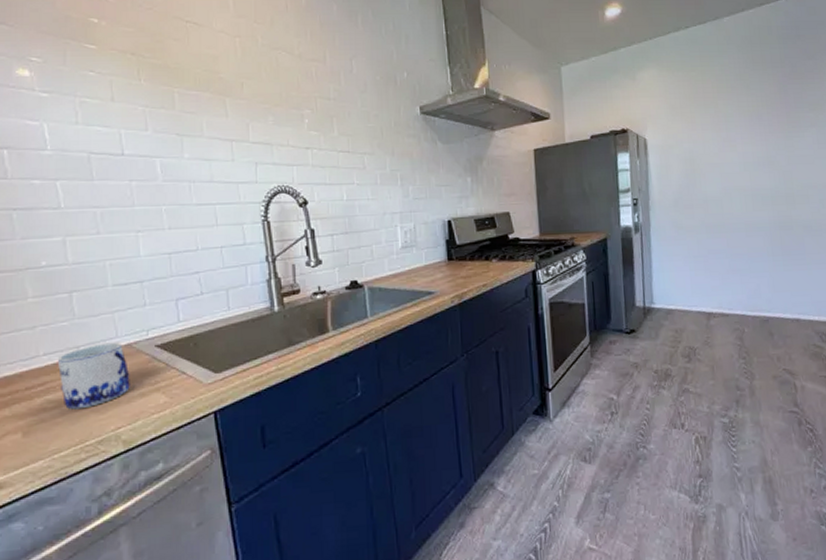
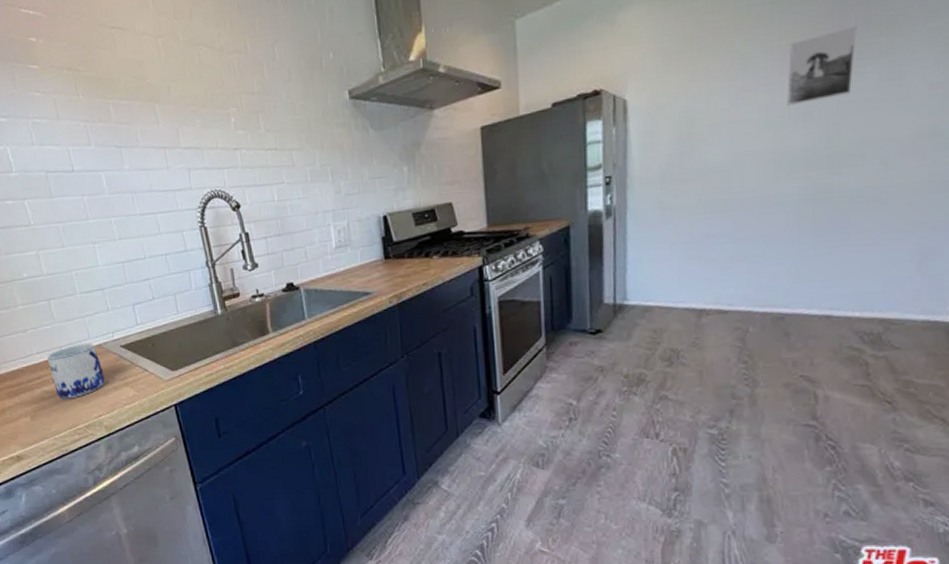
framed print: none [755,104,797,155] -> present [787,27,857,106]

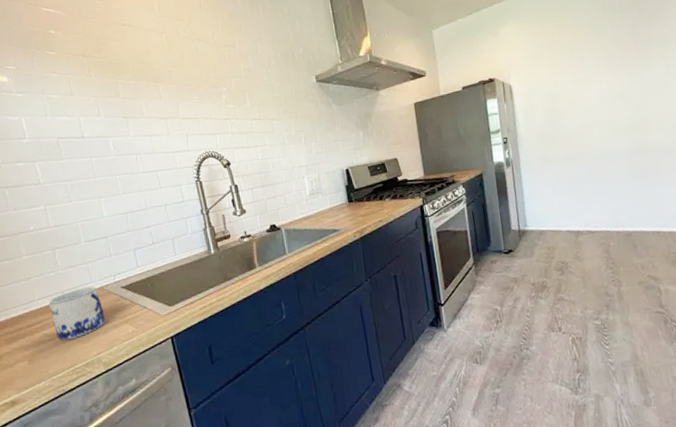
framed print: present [787,27,857,106] -> none [608,42,648,90]

